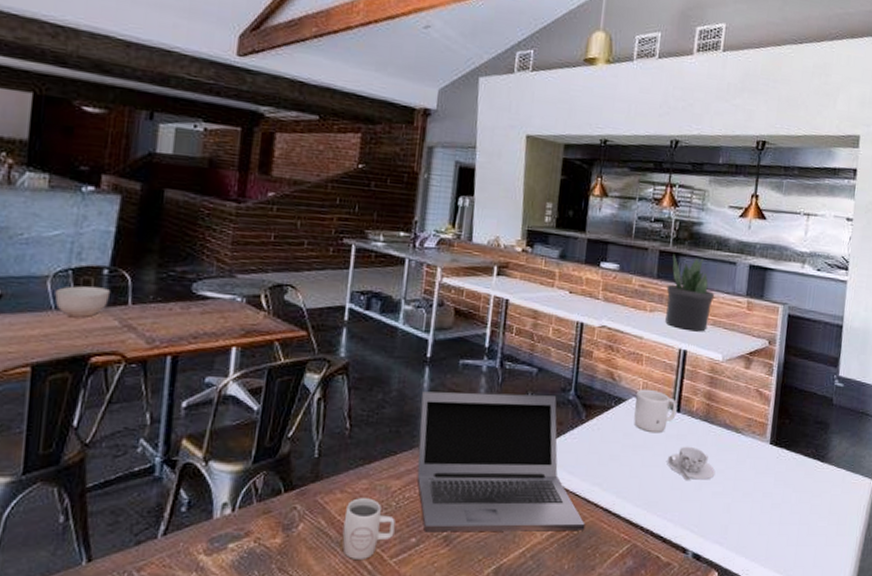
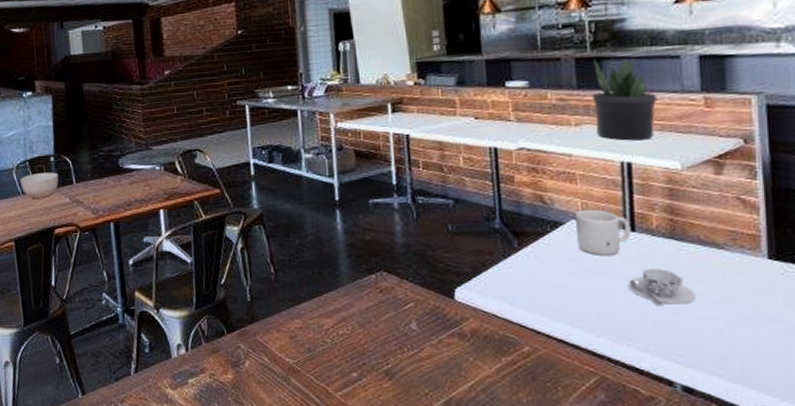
mug: present [342,498,395,561] -> none [284,336,335,394]
laptop: present [416,391,585,532] -> none [337,226,539,367]

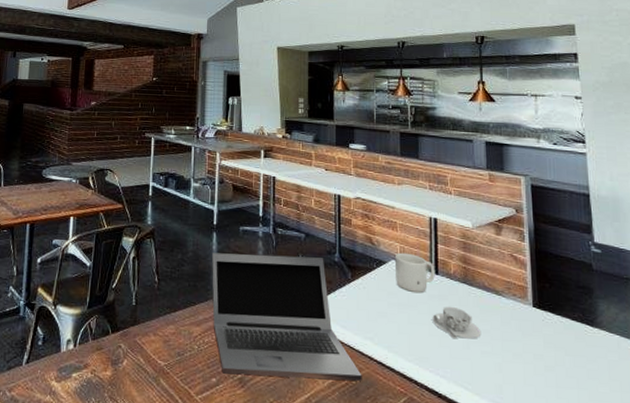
laptop: none [337,226,539,367] -> present [212,253,362,381]
planter: present [592,59,658,141] -> none [410,134,457,202]

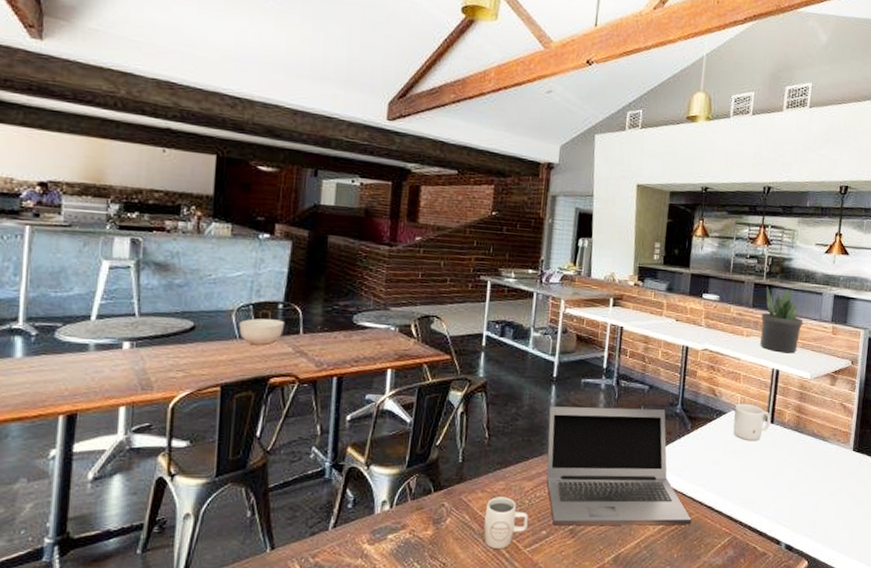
mug: none [157,341,198,395] -> present [483,497,528,550]
planter: none [410,134,457,202] -> present [760,286,804,354]
teacup: present [432,306,481,339] -> none [762,452,805,483]

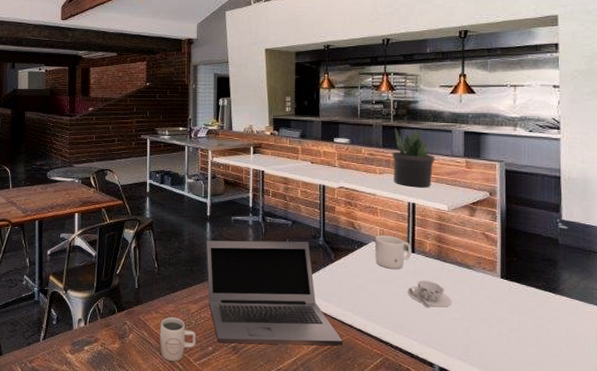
teacup: none [762,452,805,483] -> present [408,280,452,308]

